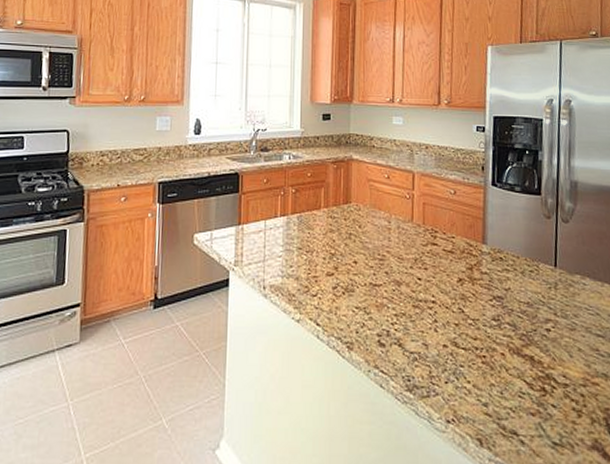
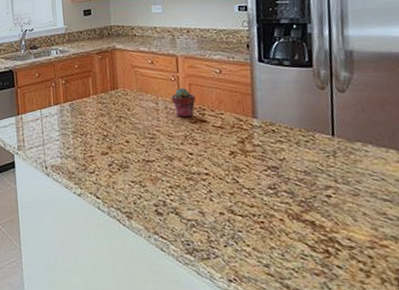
potted succulent: none [404,207,429,239] -> present [171,88,196,118]

